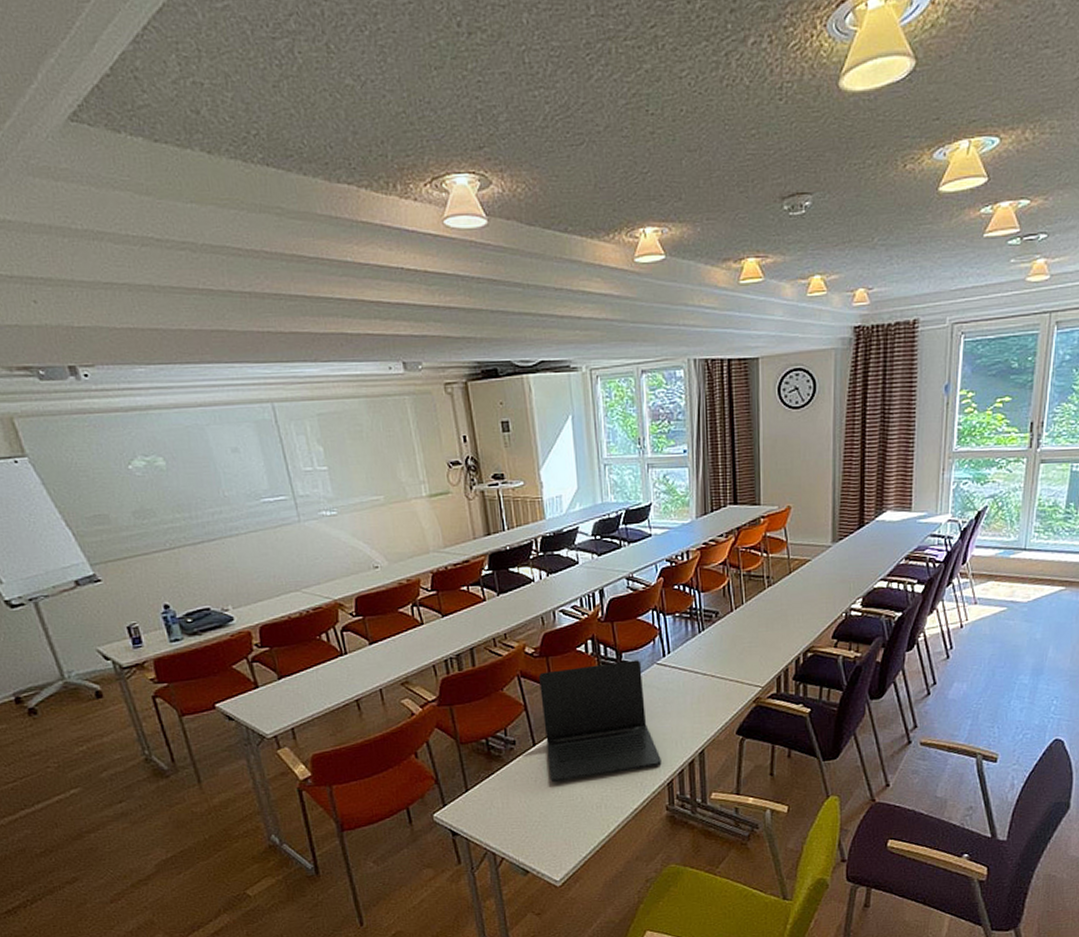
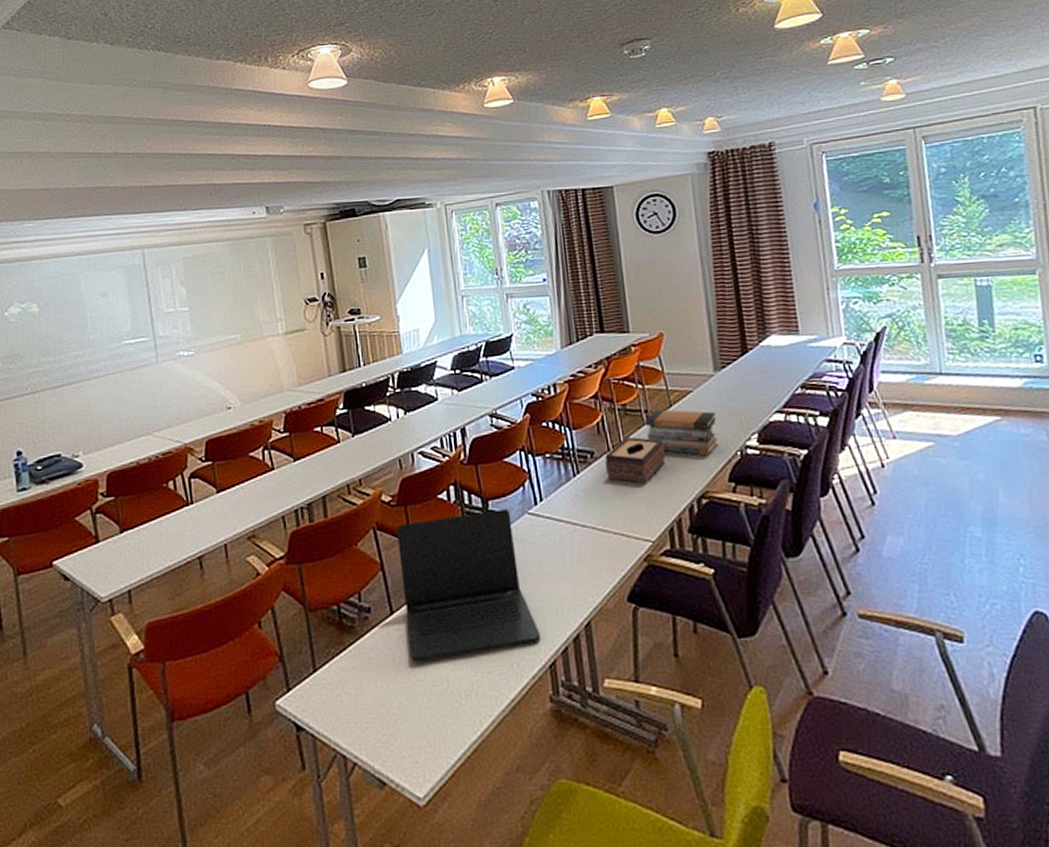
tissue box: none [727,599,781,641] -> present [604,436,666,485]
book stack: none [766,575,828,617] -> present [644,409,718,456]

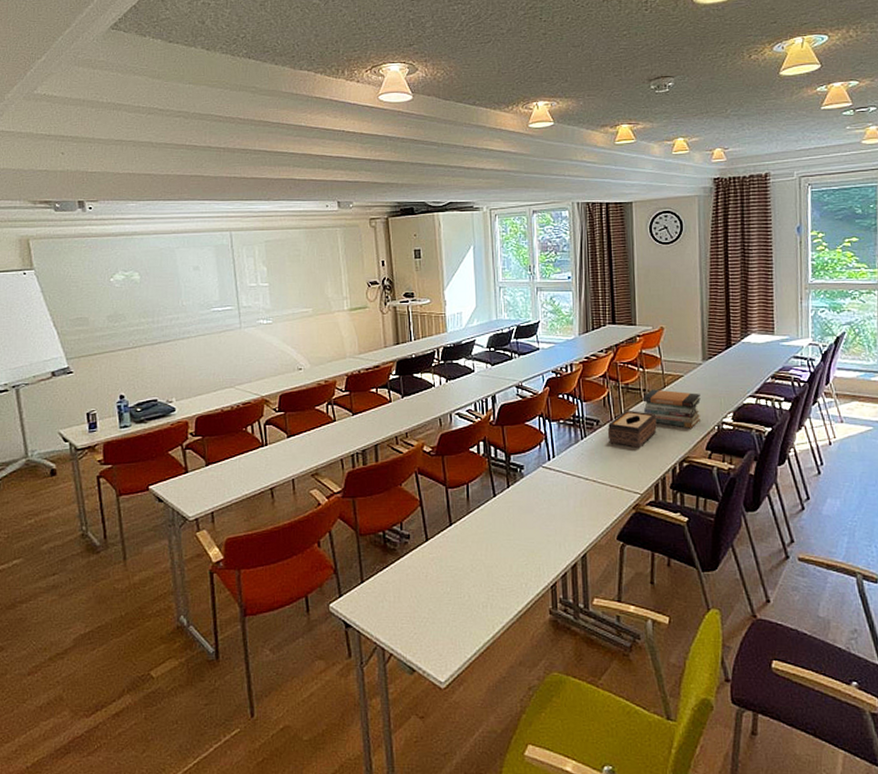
laptop: present [396,509,541,661] -> none [434,462,546,578]

